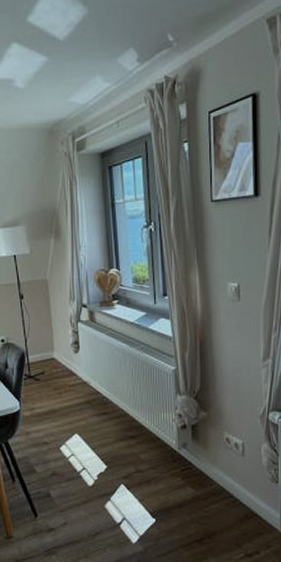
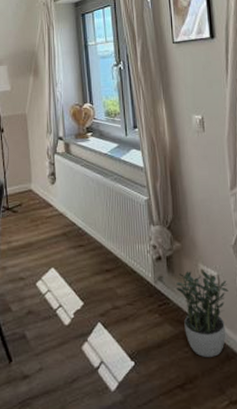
potted plant: none [200,439,253,516] -> present [176,271,229,357]

